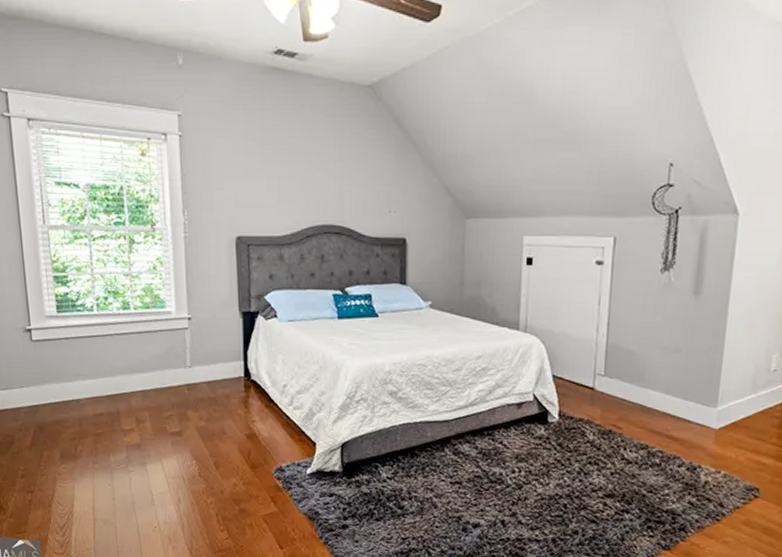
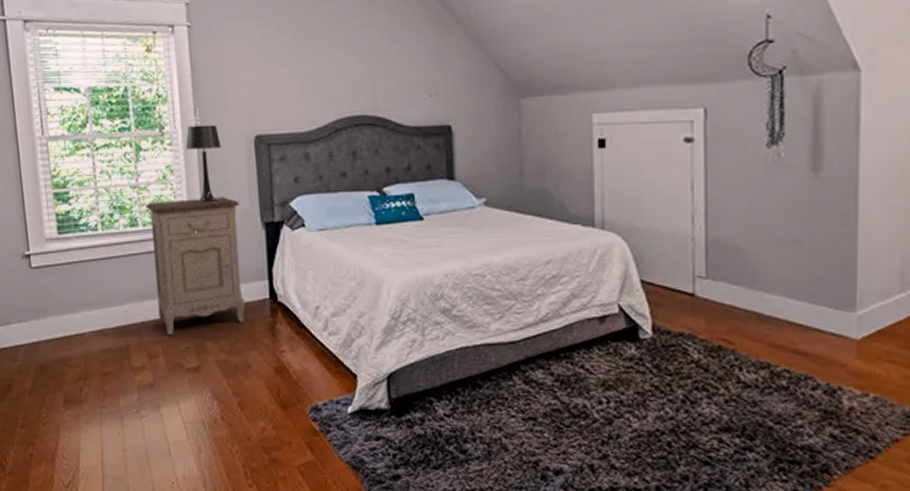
nightstand: none [136,288,223,404] -> present [145,197,246,335]
table lamp: none [175,224,206,293] -> present [186,124,222,204]

